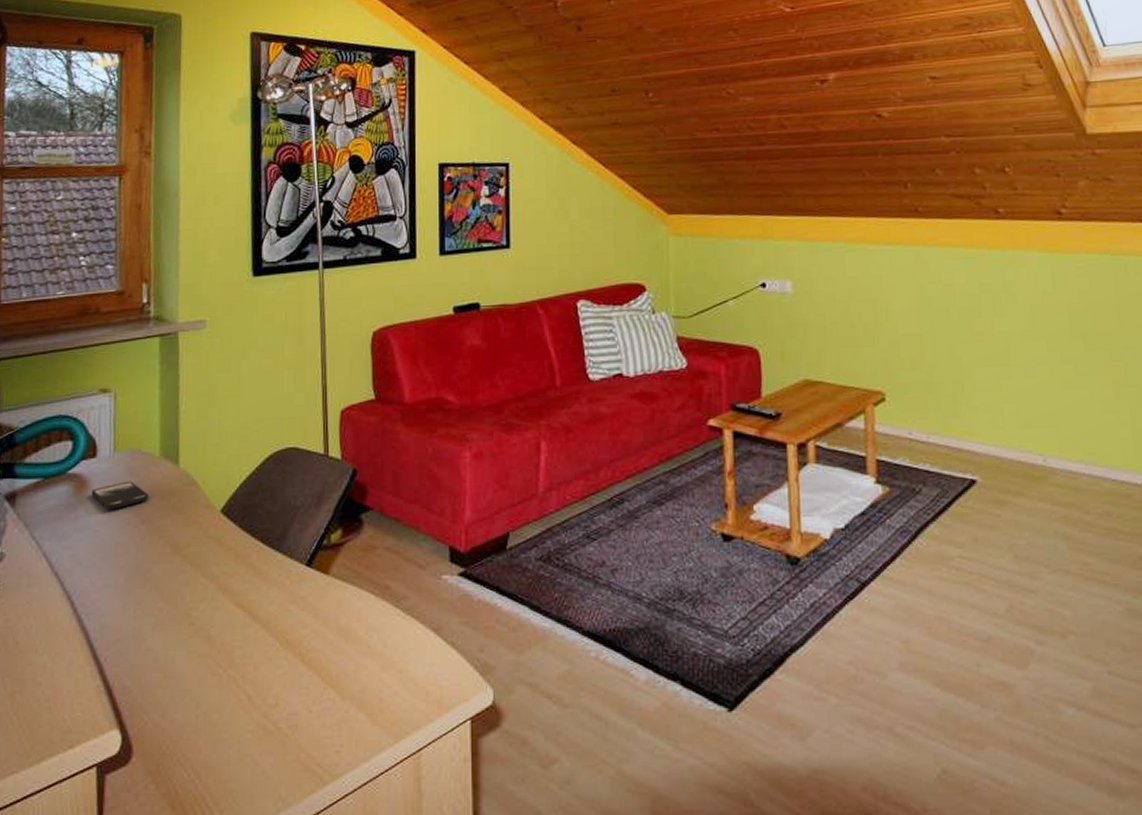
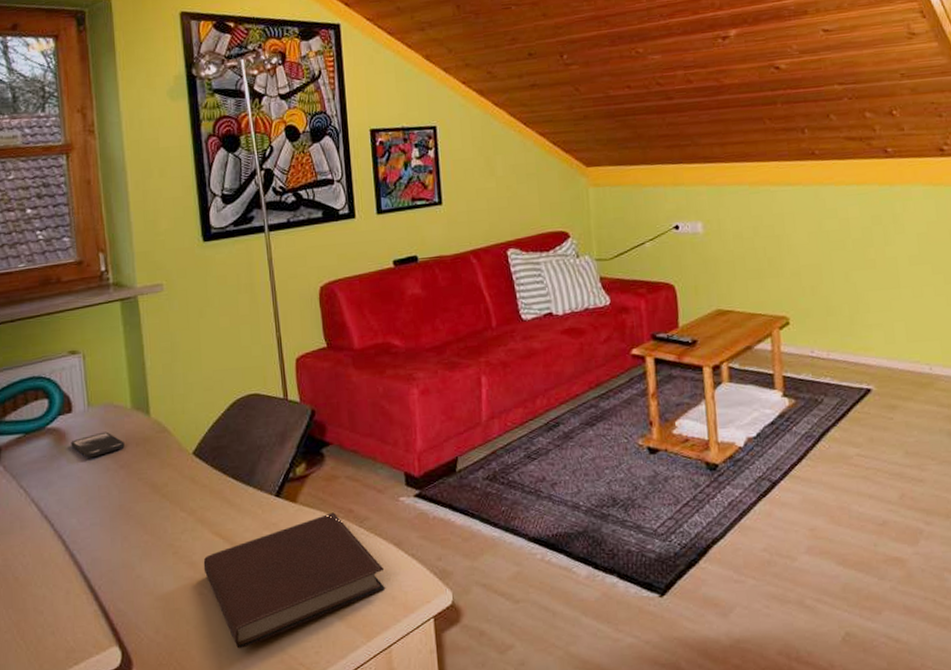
notebook: none [220,588,420,742] -> present [203,512,386,649]

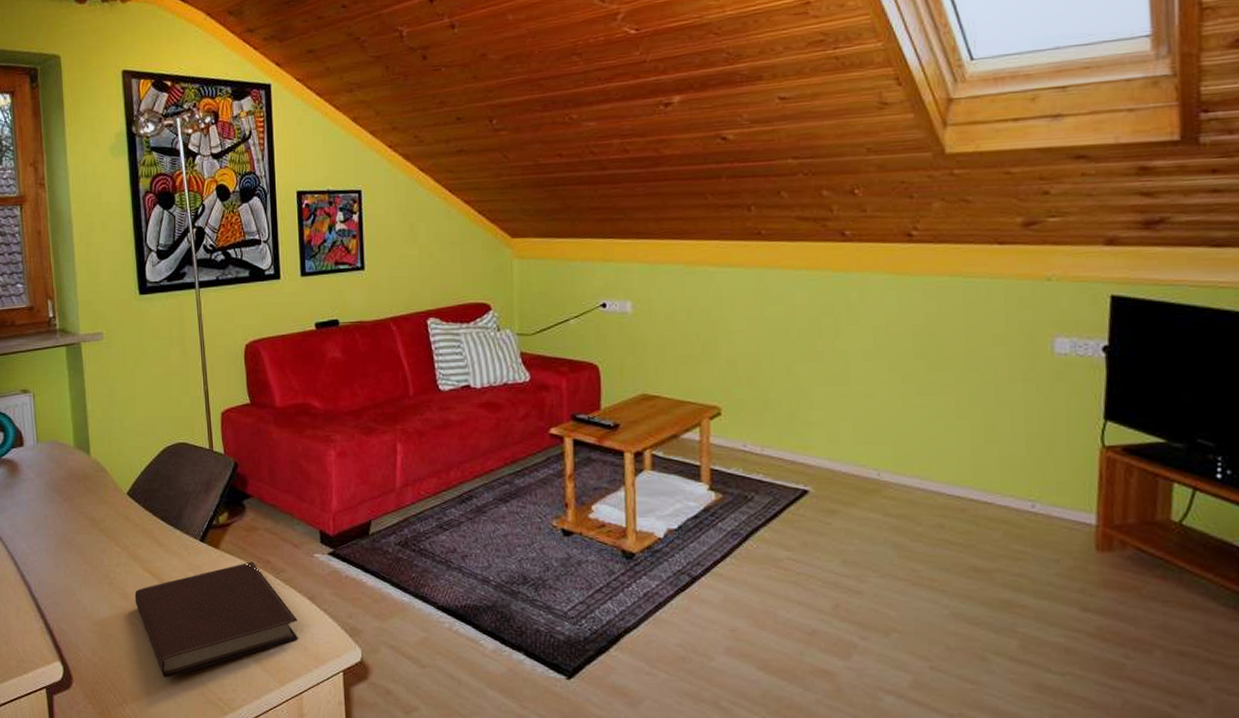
smartphone: present [71,431,125,458] -> none [22,466,68,489]

